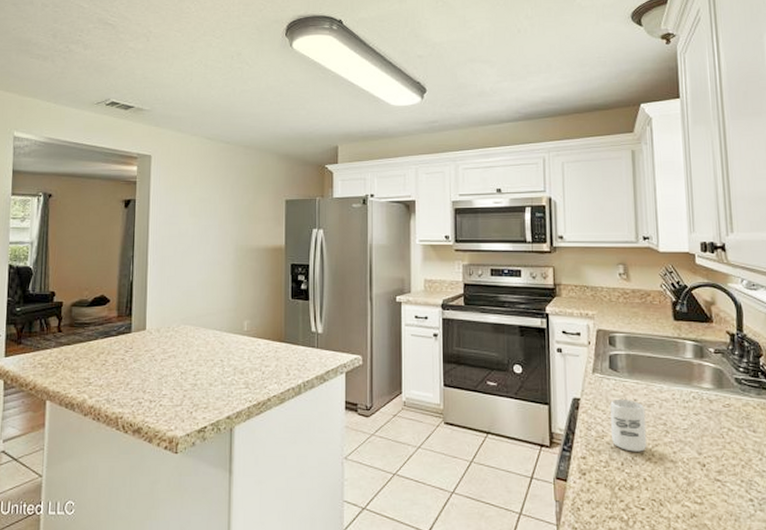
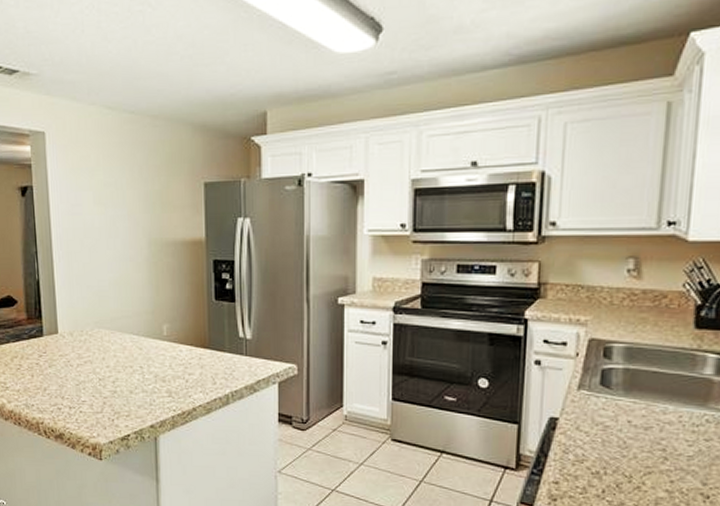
cup: present [610,398,647,452] -> none [593,419,641,479]

